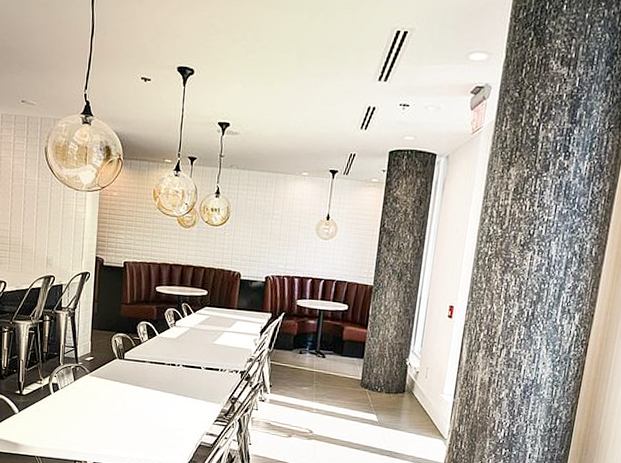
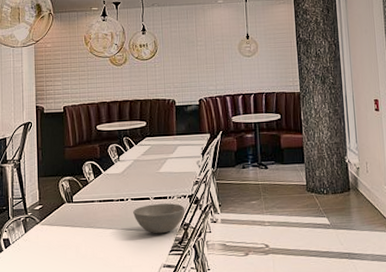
bowl: none [183,373,235,404] -> present [133,203,185,234]

